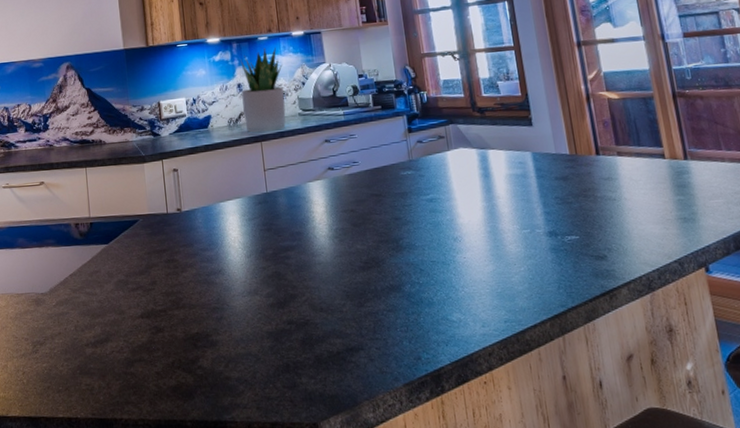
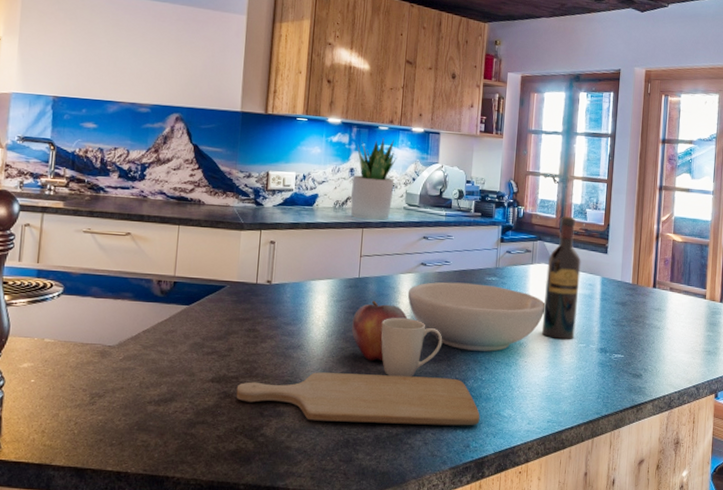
chopping board: none [166,285,427,347] -> present [236,372,480,426]
fruit: none [268,213,326,278] -> present [351,300,408,361]
mug: none [299,227,368,292] -> present [380,317,443,378]
bowl: none [320,180,474,254] -> present [407,282,546,352]
wine bottle: none [465,92,515,228] -> present [541,216,581,339]

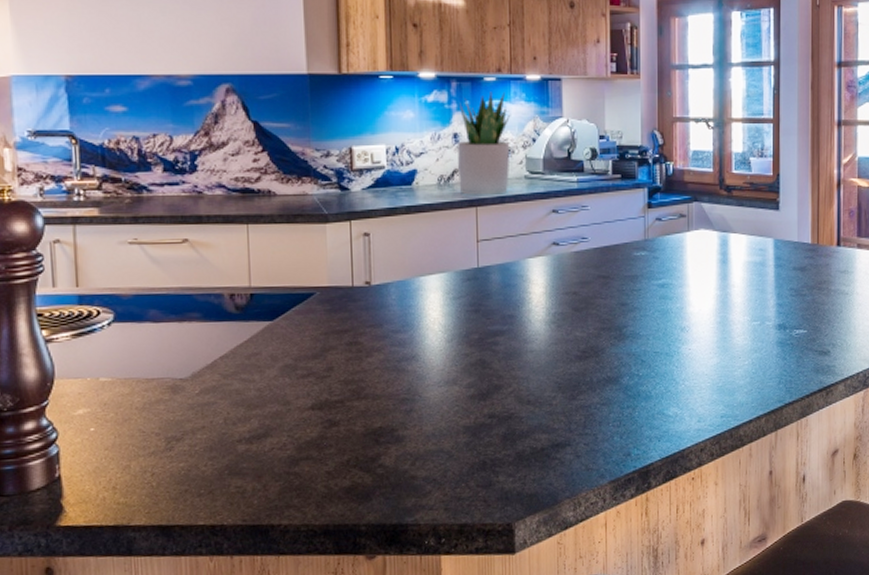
chopping board: present [236,372,480,426] -> none [343,377,640,443]
fruit: present [351,300,408,361] -> none [474,293,543,367]
mug: present [380,317,443,378] -> none [511,310,588,382]
bowl: present [407,282,546,352] -> none [539,261,708,343]
wine bottle: present [541,216,581,339] -> none [706,168,748,318]

